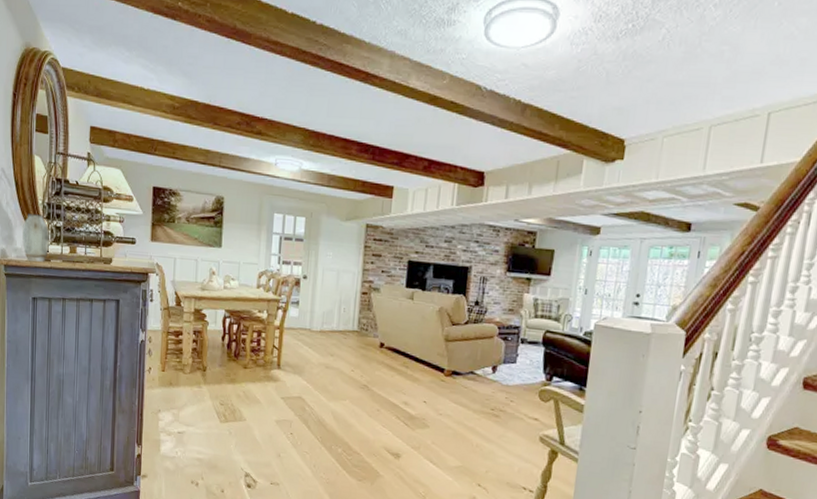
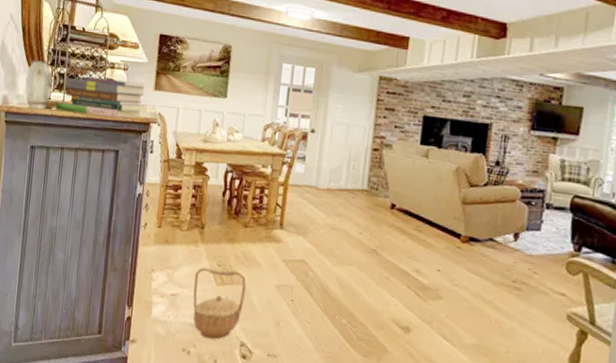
books: none [54,230,145,269] -> present [55,77,147,119]
basket: none [199,407,248,471] -> present [193,268,246,339]

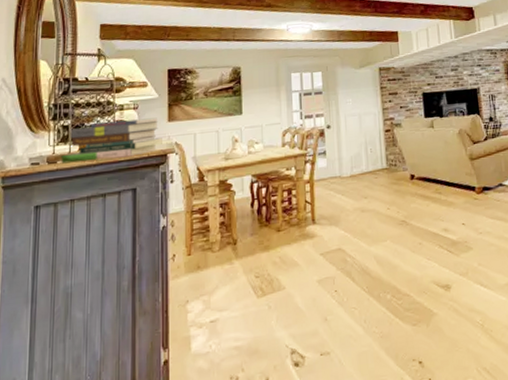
vase: present [25,60,53,110] -> none [24,117,55,167]
basket: present [193,268,246,339] -> none [233,278,288,357]

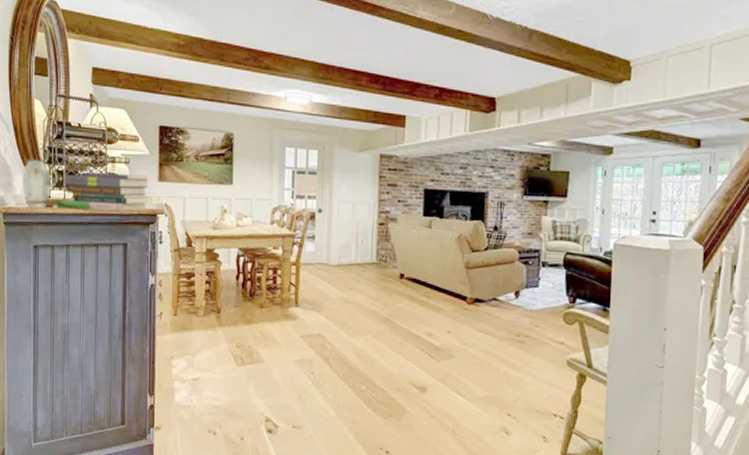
vase: none [24,117,55,167] -> present [22,159,51,208]

